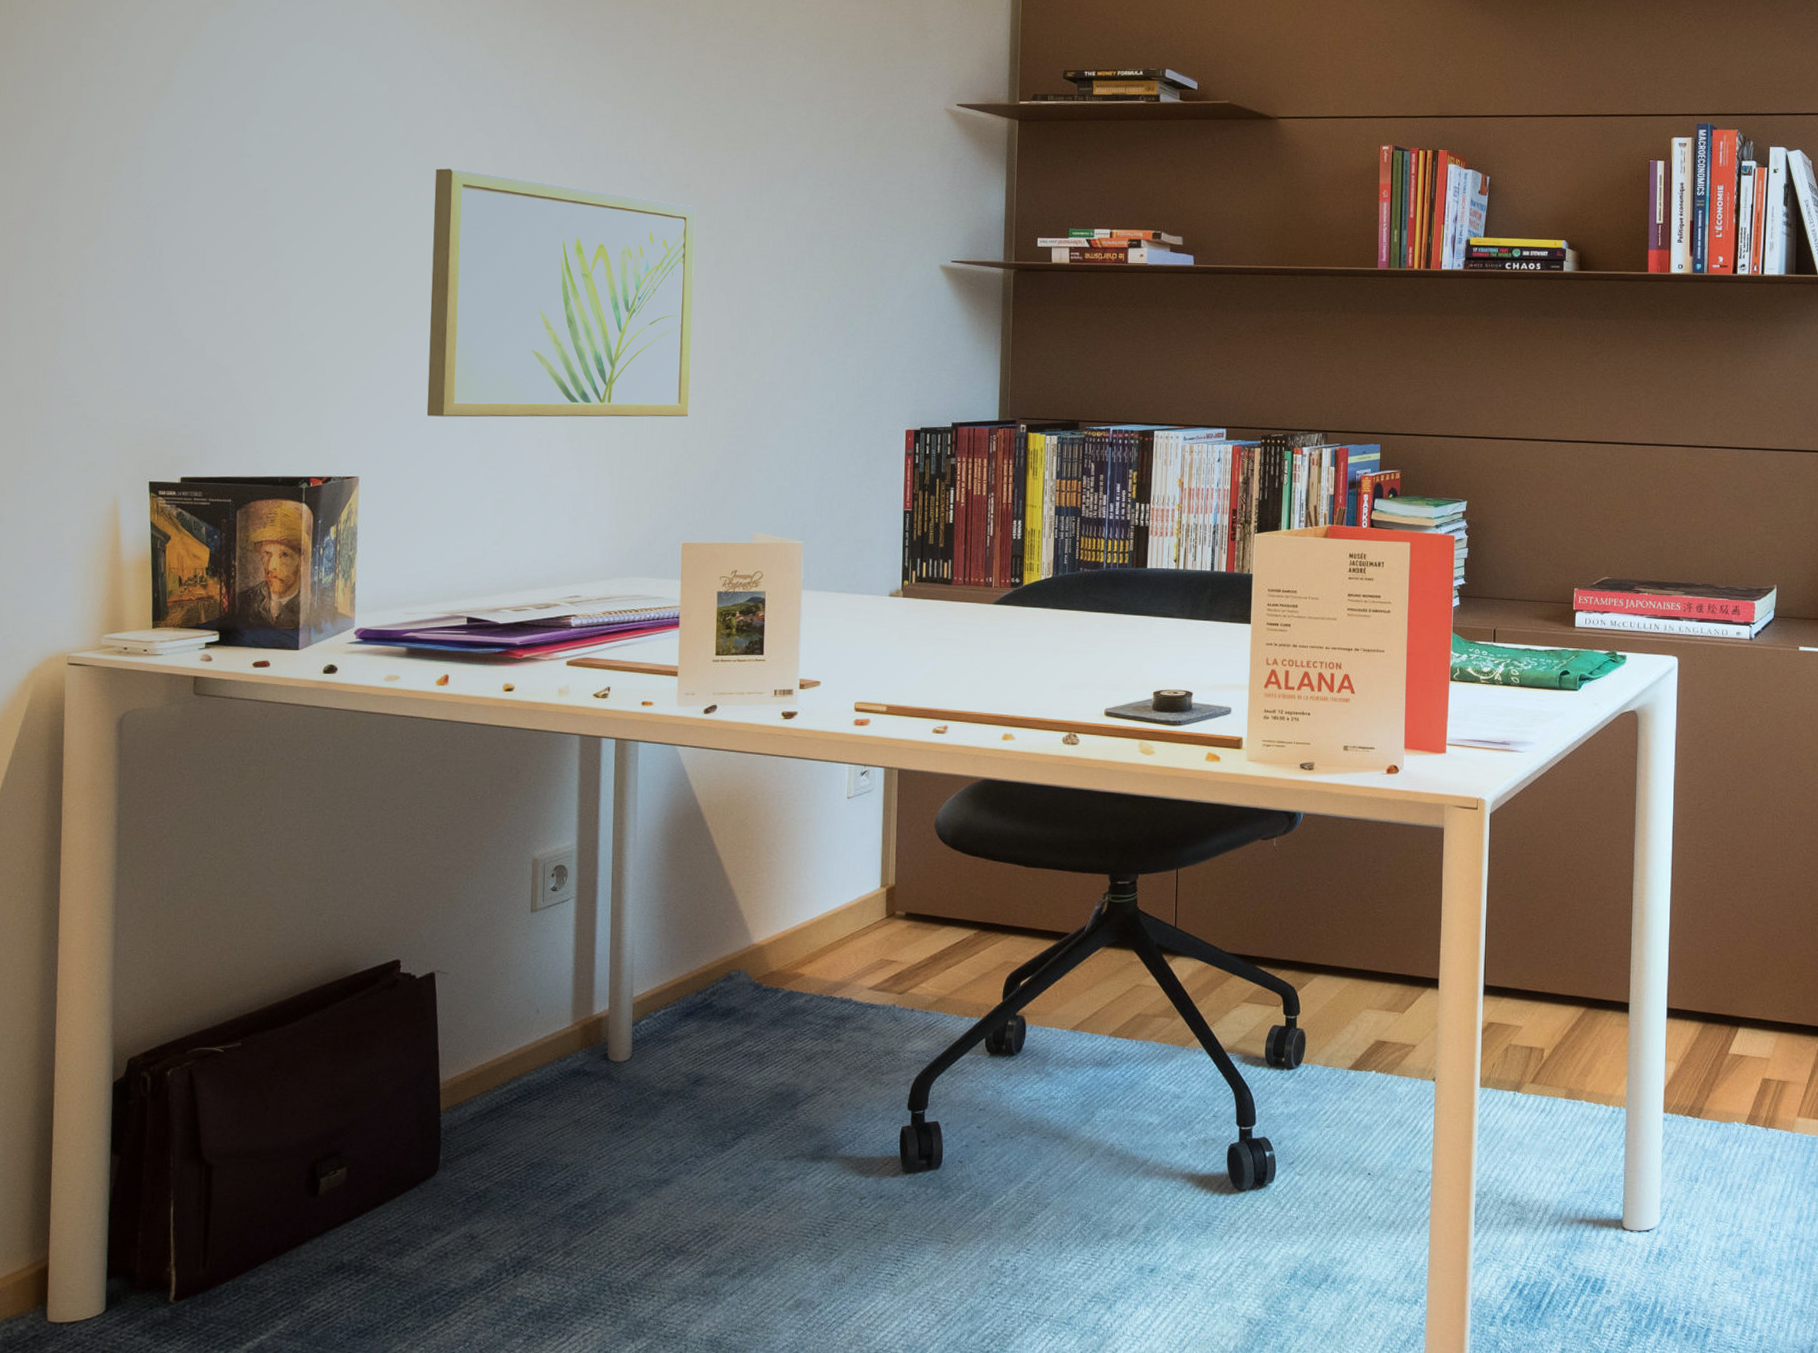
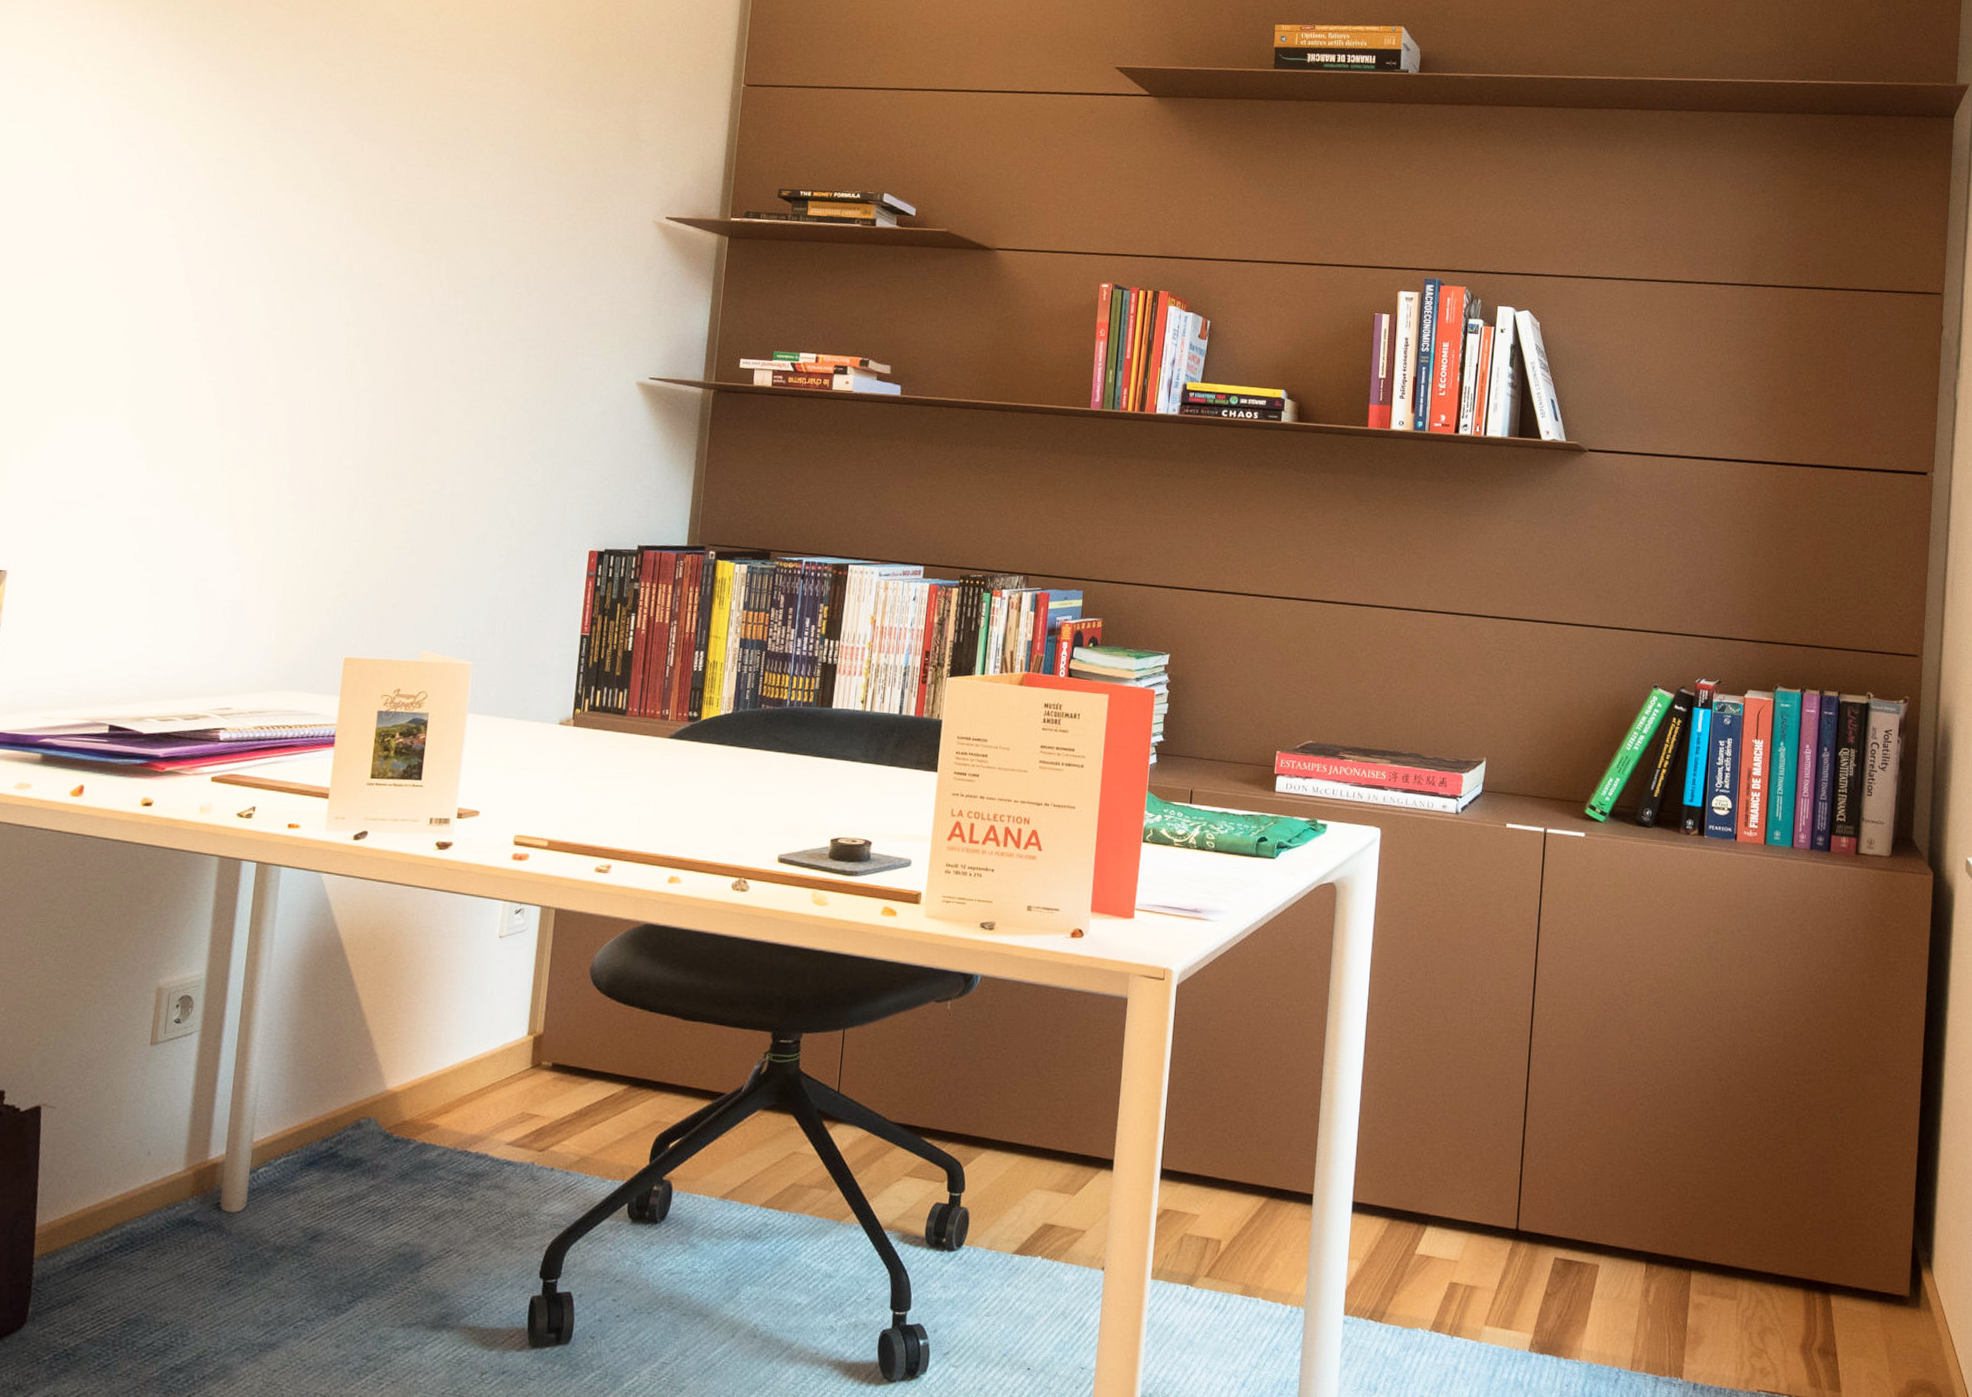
wall art: present [426,168,696,417] -> none [84,253,387,525]

